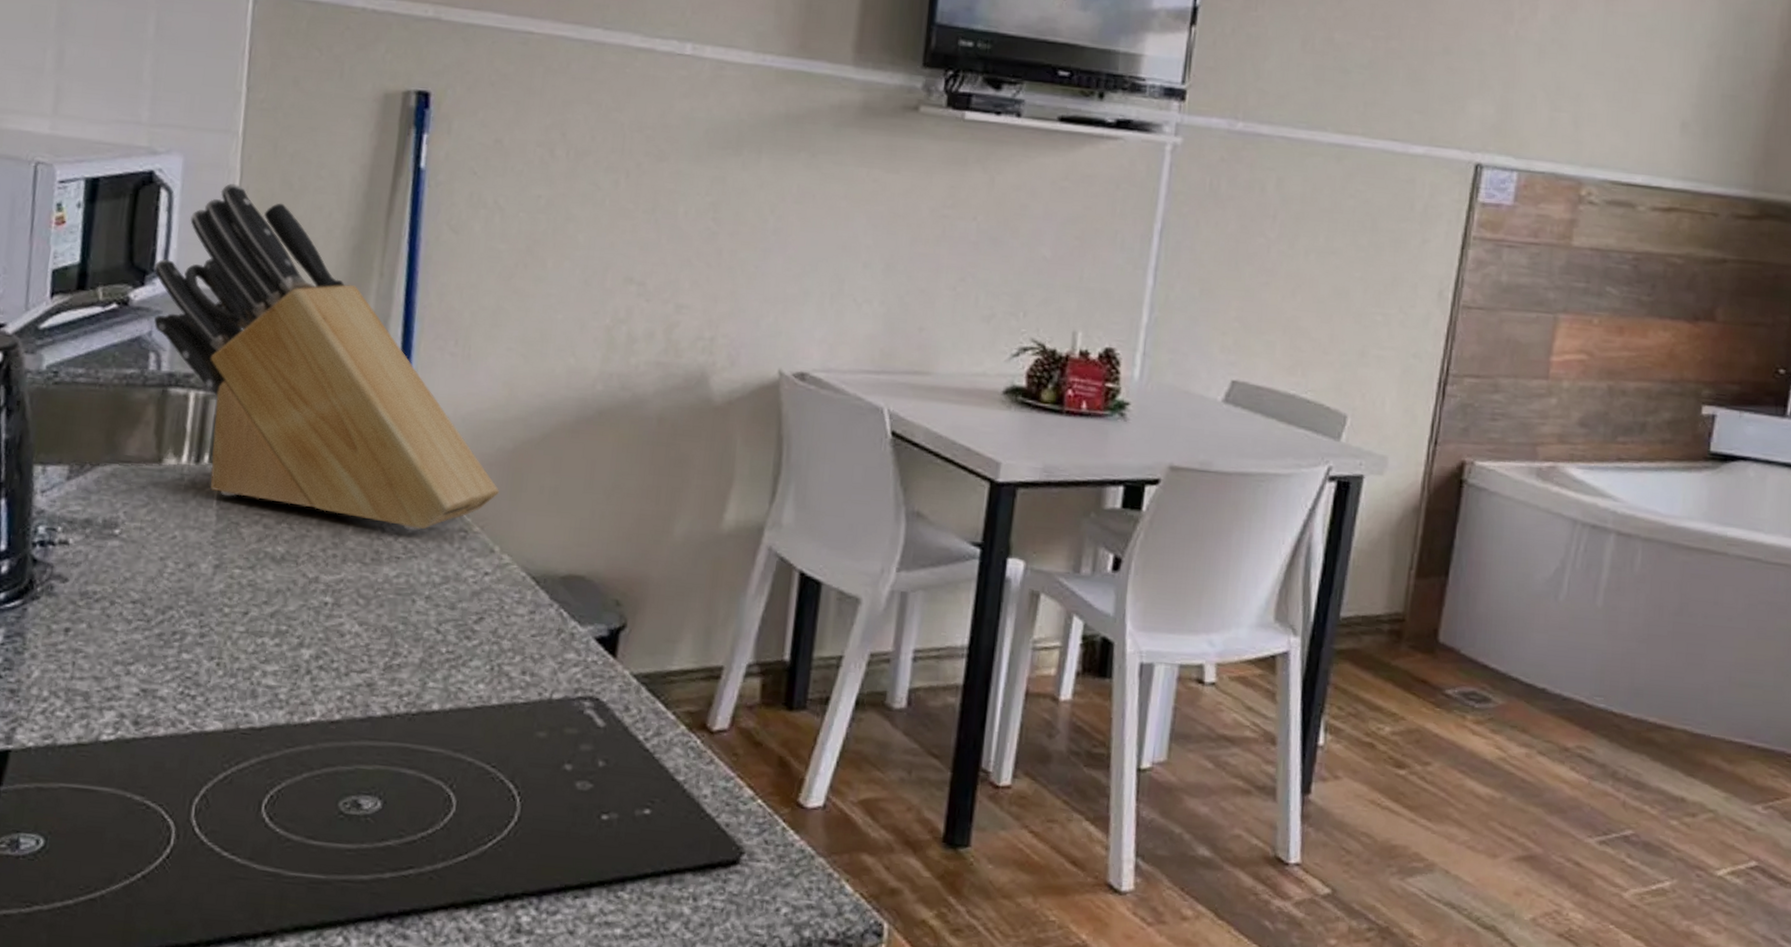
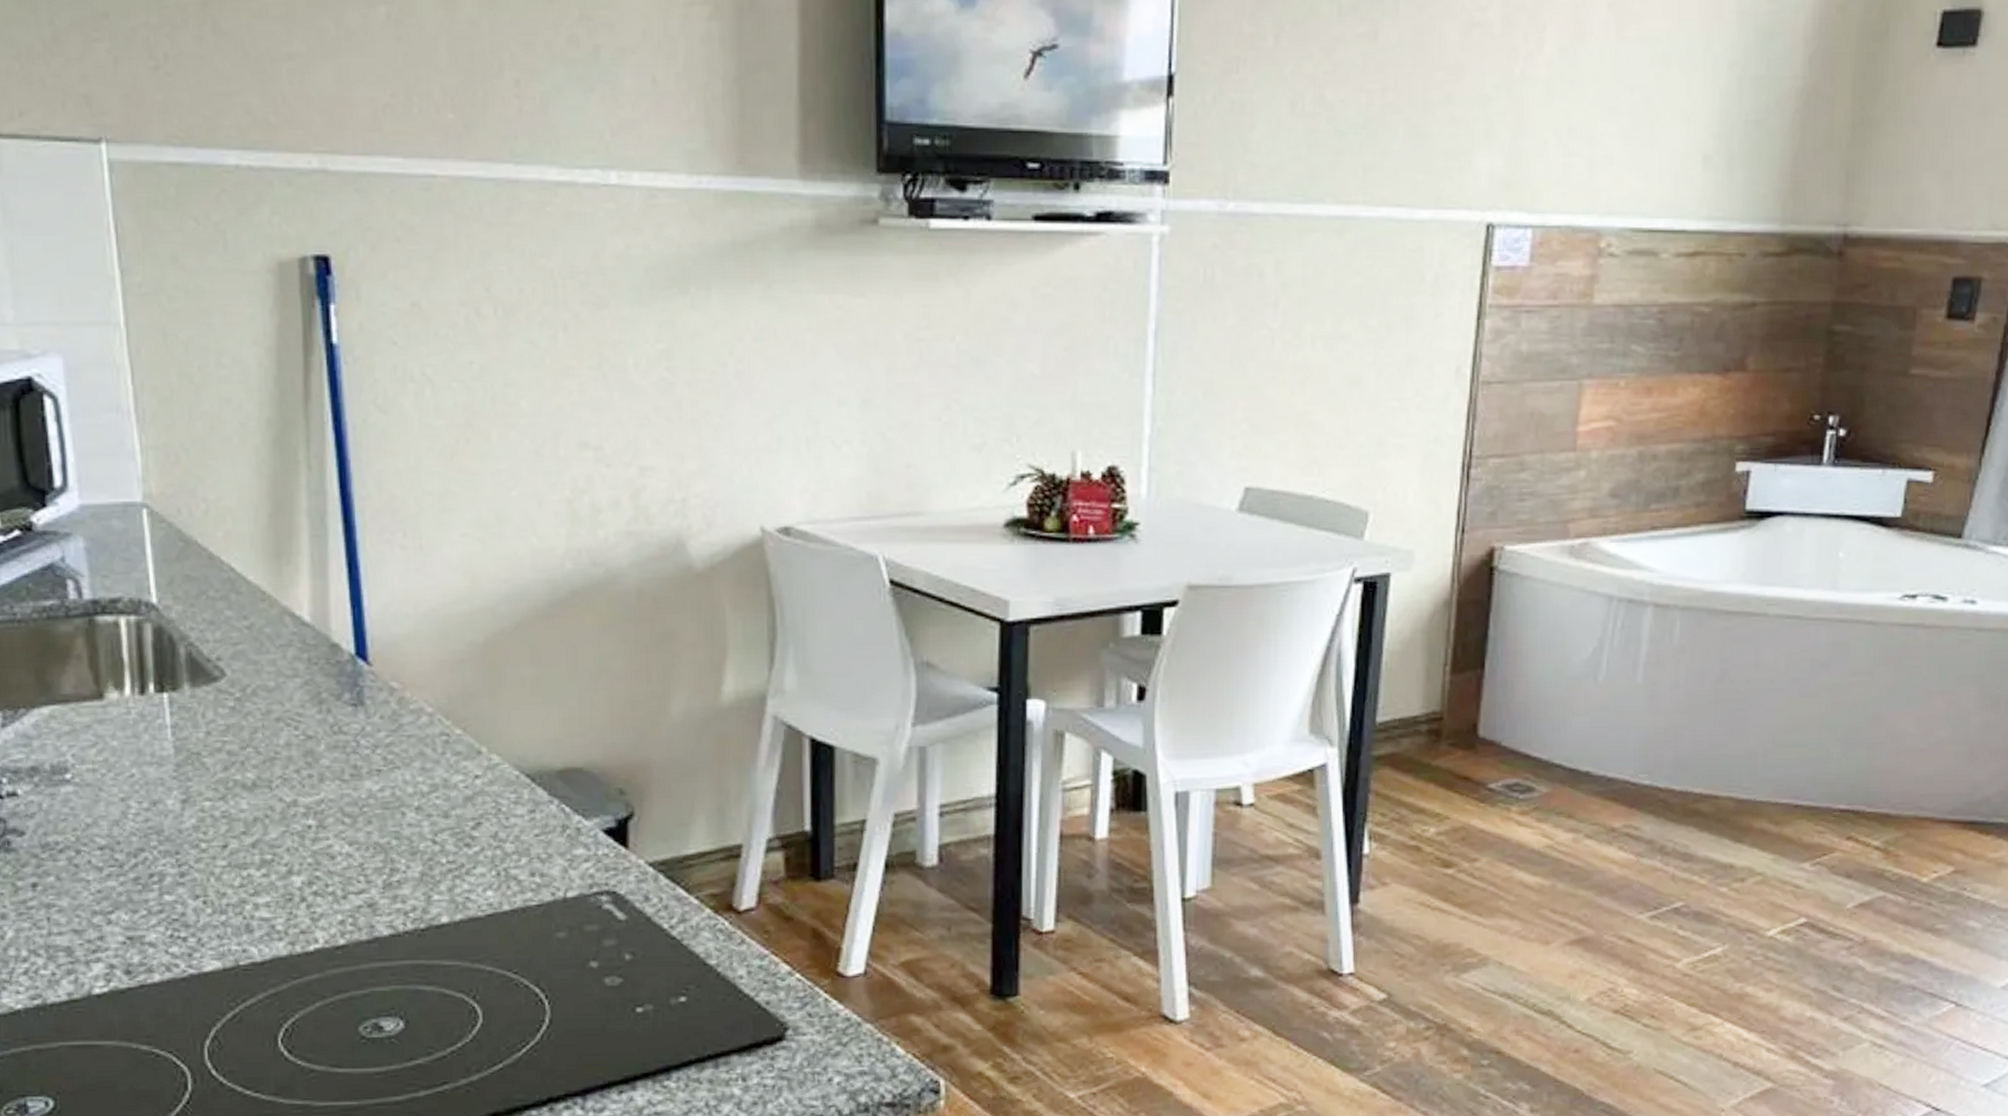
knife block: present [153,184,499,531] -> none [53,383,477,741]

